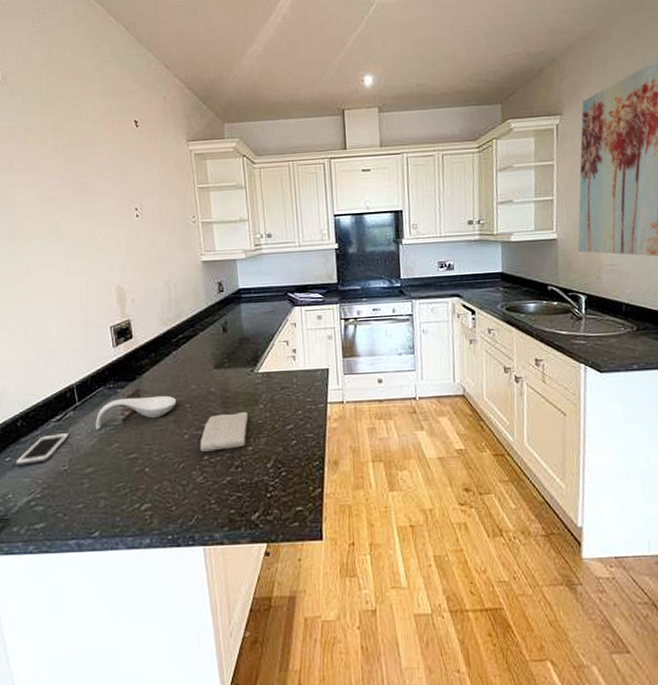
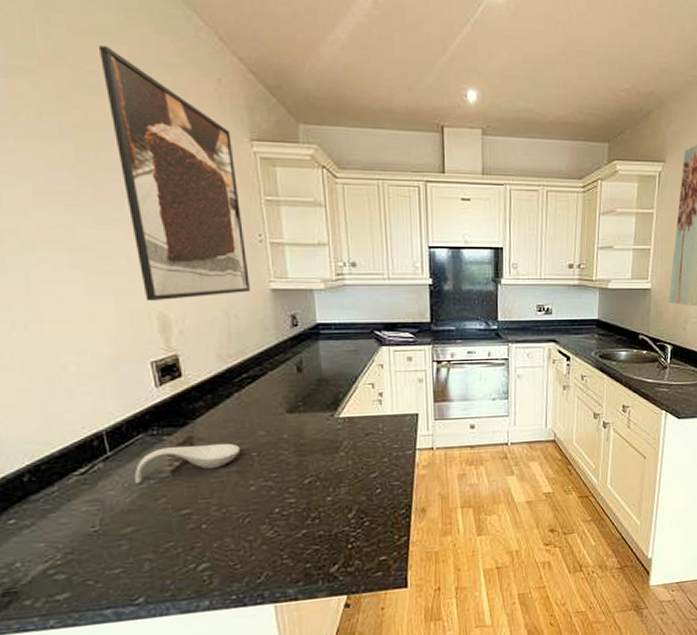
cell phone: present [14,432,69,466] -> none [21,487,99,529]
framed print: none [81,85,186,277] -> present [98,45,250,302]
washcloth: present [200,411,248,452] -> none [269,459,327,504]

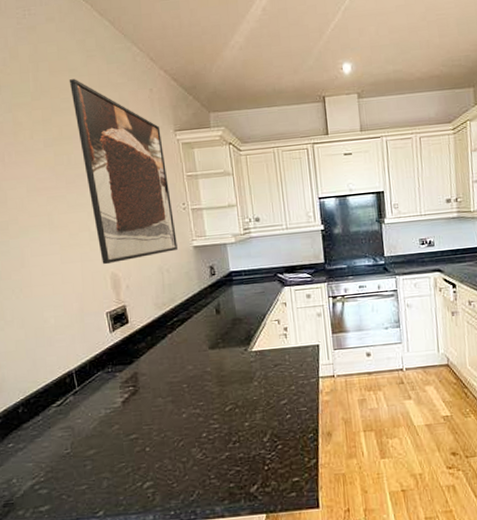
spoon rest: present [134,443,241,484] -> none [95,377,174,413]

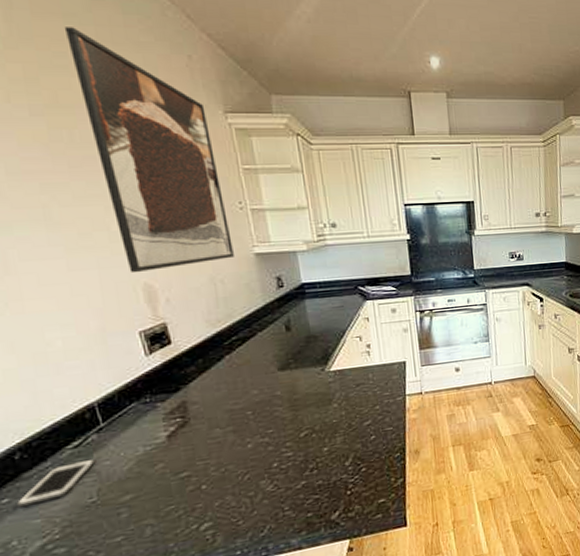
cell phone: none [17,416,71,451] -> present [15,458,95,507]

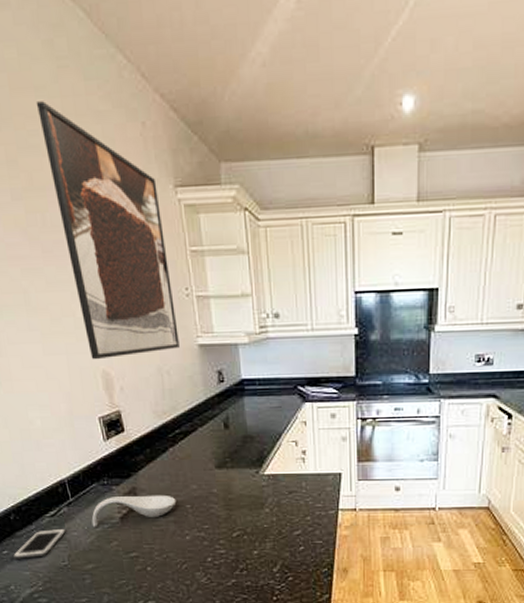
spoon rest: none [129,404,235,452] -> present [91,494,177,527]

